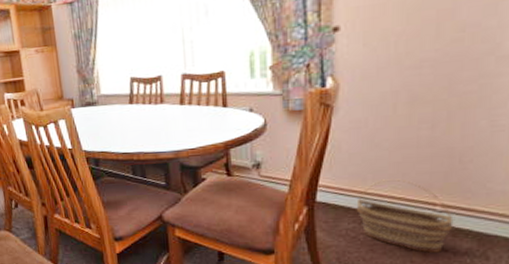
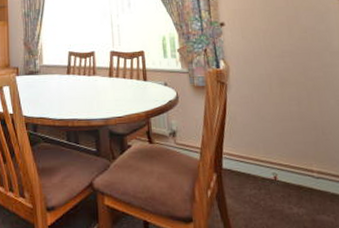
basket: present [356,179,454,253] -> none [254,148,330,218]

